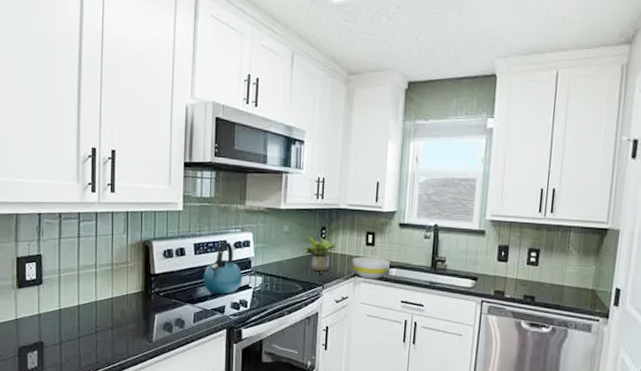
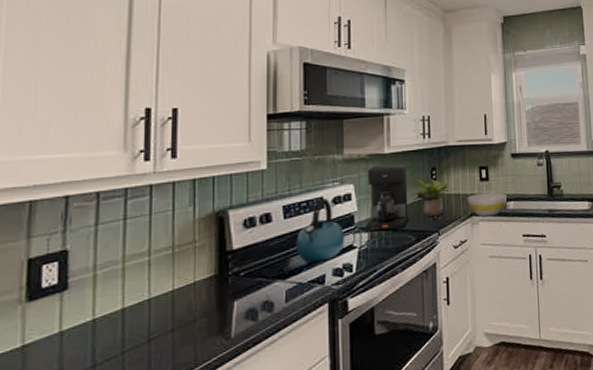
coffee maker: none [260,219,299,278] -> present [366,164,410,232]

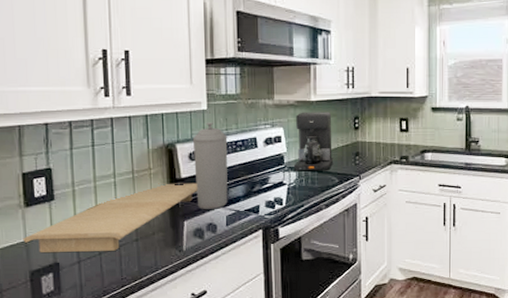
cutting board: none [19,254,252,359] -> present [23,183,198,252]
canister: none [248,183,290,285] -> present [192,122,228,209]
kettle: present [296,198,345,262] -> none [234,139,276,194]
potted plant: present [414,179,450,218] -> none [338,126,371,162]
bowl: present [467,192,508,217] -> none [387,144,426,165]

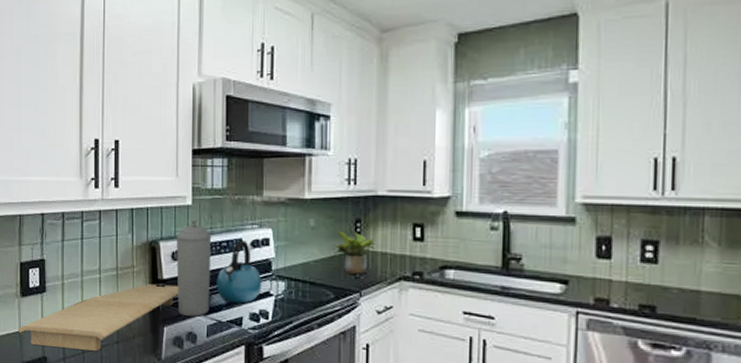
kettle: none [234,139,276,194] -> present [216,240,262,304]
coffee maker: present [294,112,334,172] -> none [283,211,329,283]
potted plant: none [338,126,371,162] -> present [335,230,376,275]

